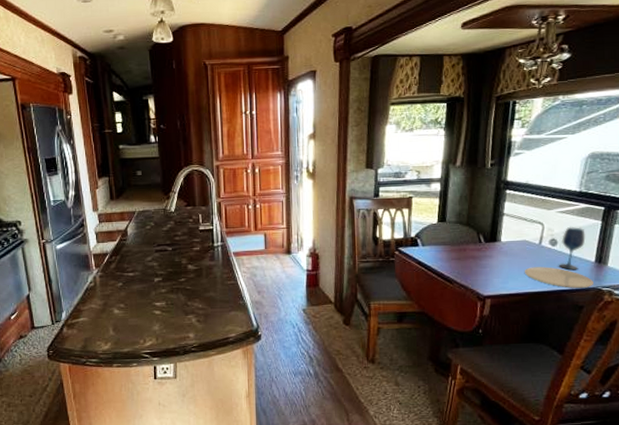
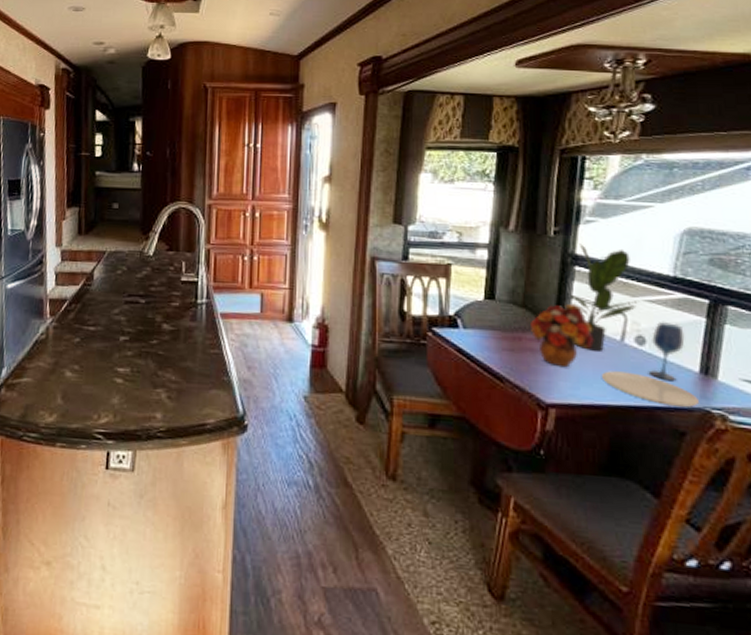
flower arrangement: none [472,219,519,267] -> present [529,303,594,366]
potted plant: none [502,172,555,254] -> present [569,243,641,351]

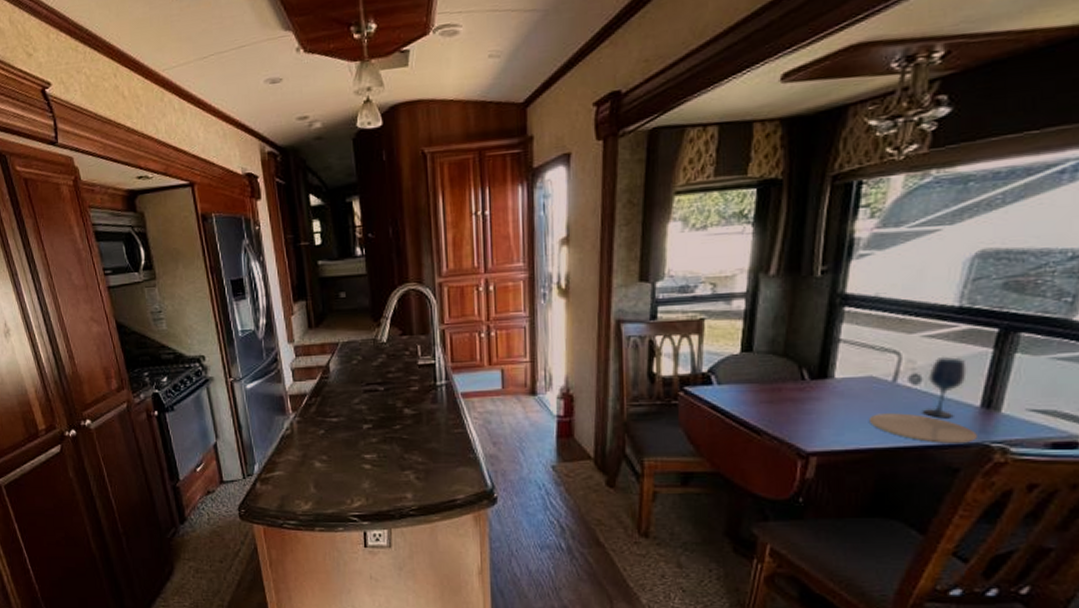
flower arrangement: present [529,303,594,366] -> none [790,347,862,414]
potted plant: present [569,243,641,351] -> none [836,281,919,395]

